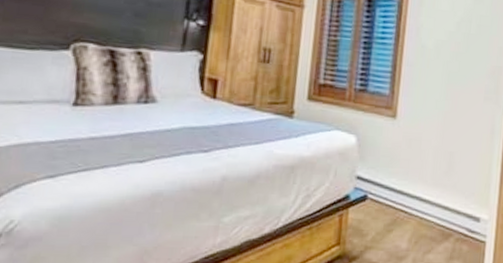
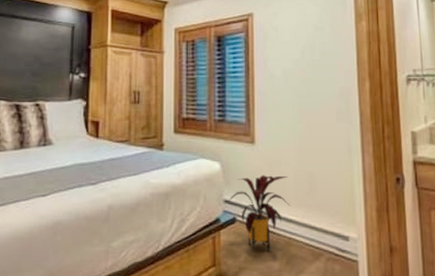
house plant: none [360,152,427,232] -> present [227,175,291,253]

